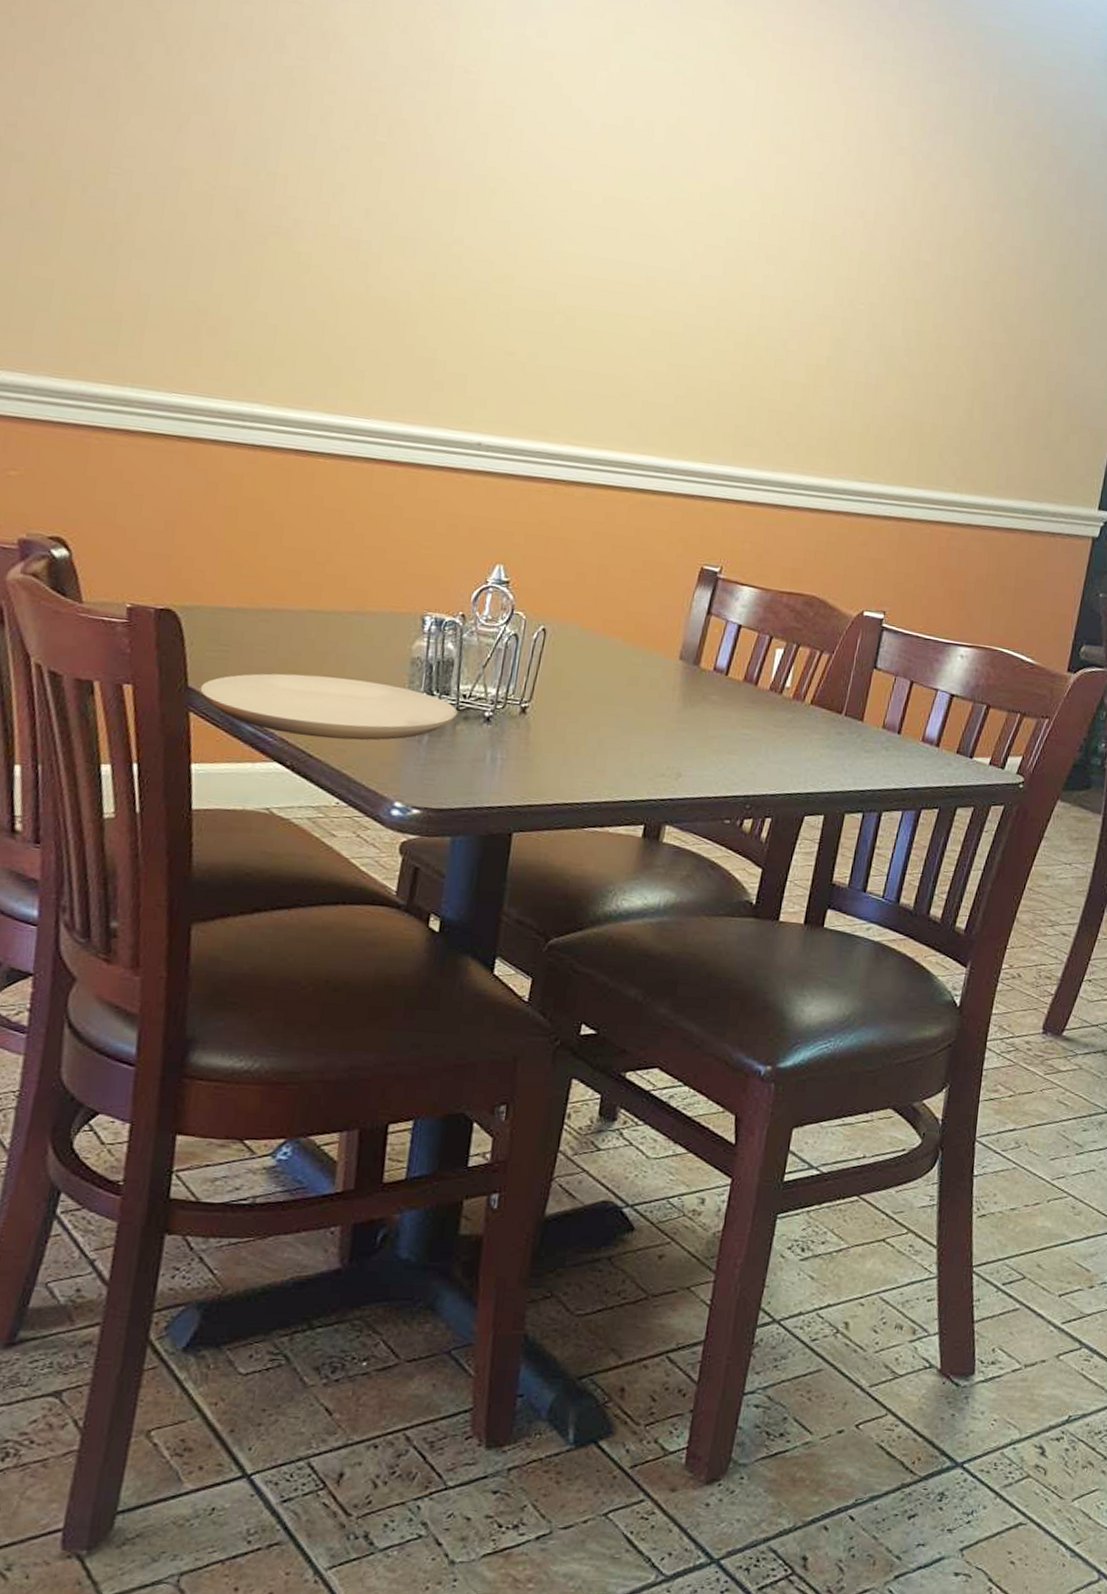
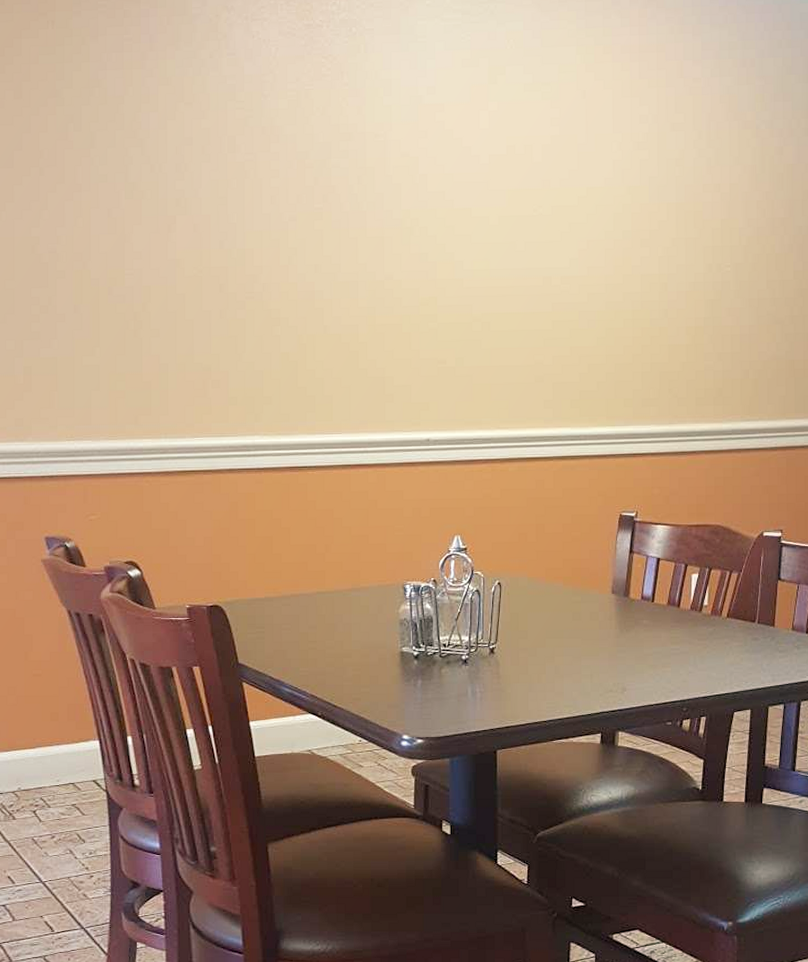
plate: present [200,673,458,741] -> none [247,642,441,691]

